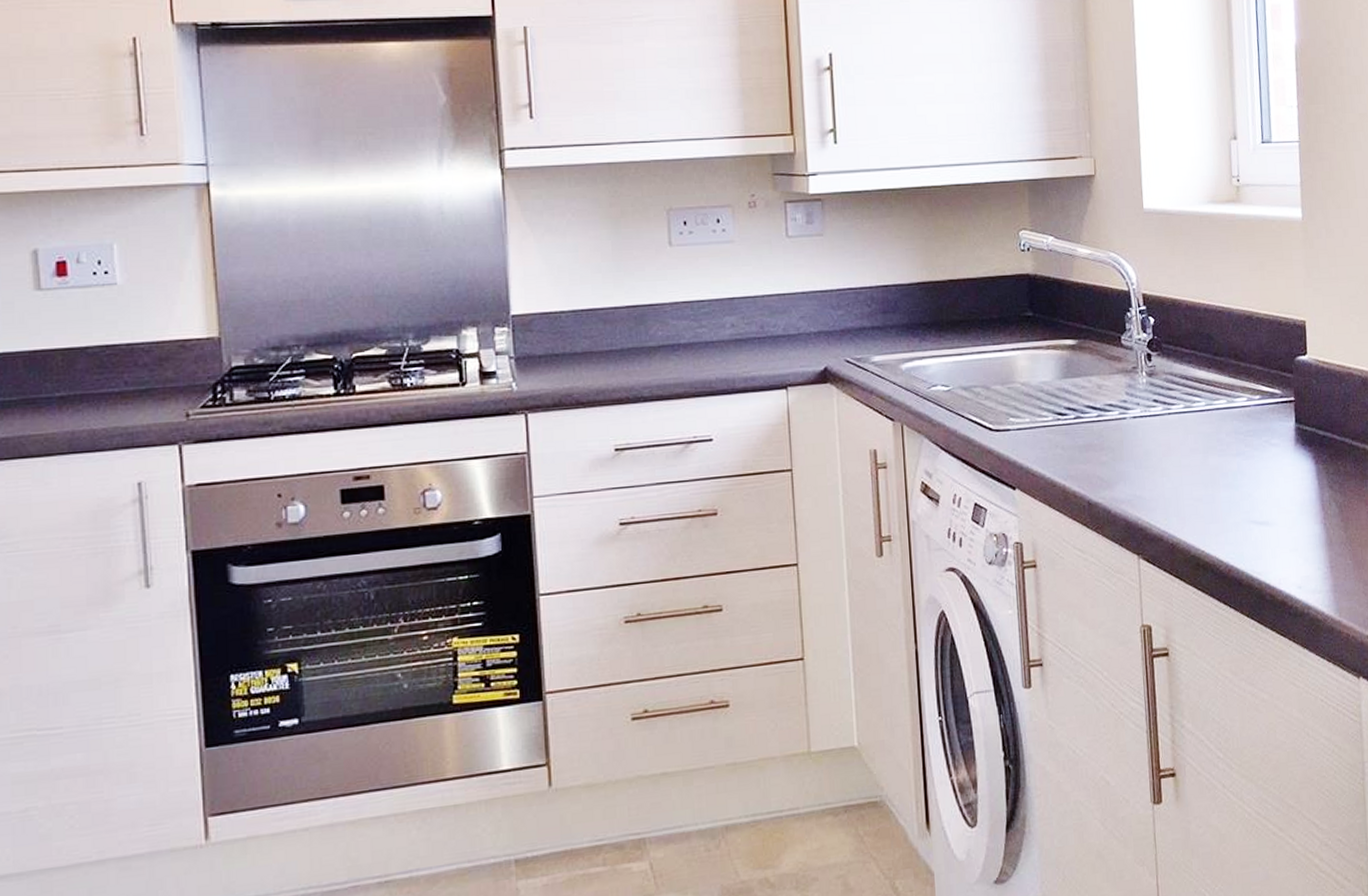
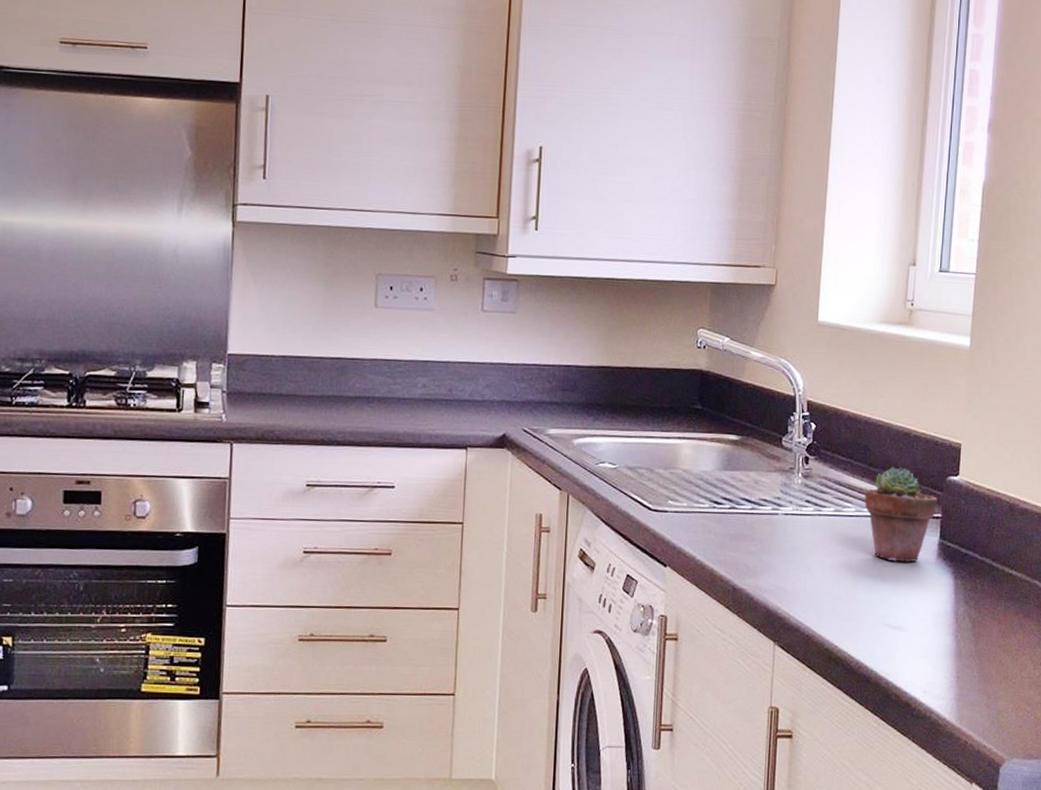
potted succulent: none [1213,353,1289,454] -> present [864,467,937,562]

